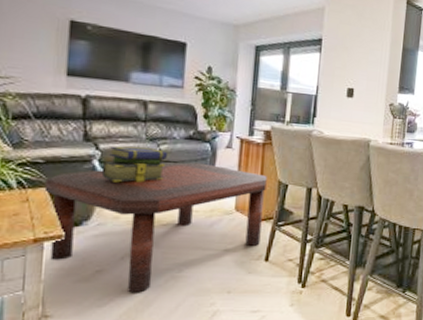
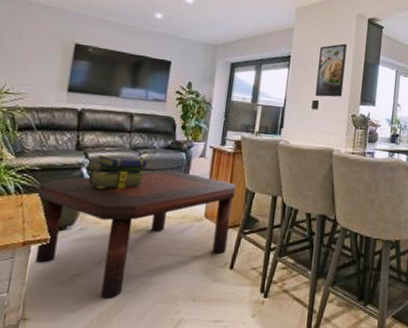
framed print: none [350,26,385,85] -> present [315,43,348,97]

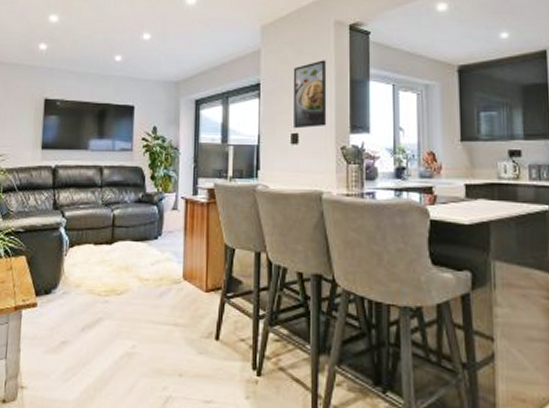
coffee table: present [35,170,236,298] -> none [23,226,213,369]
stack of books: present [88,155,147,189] -> none [66,213,120,250]

